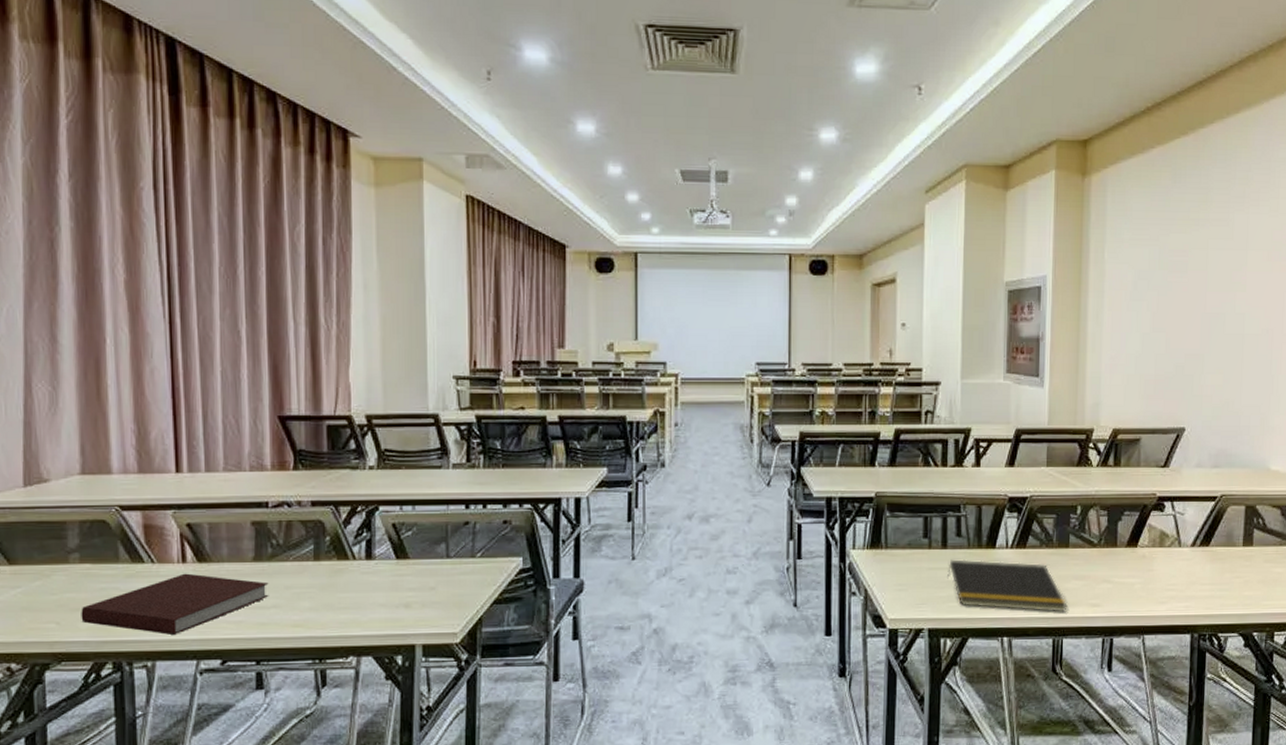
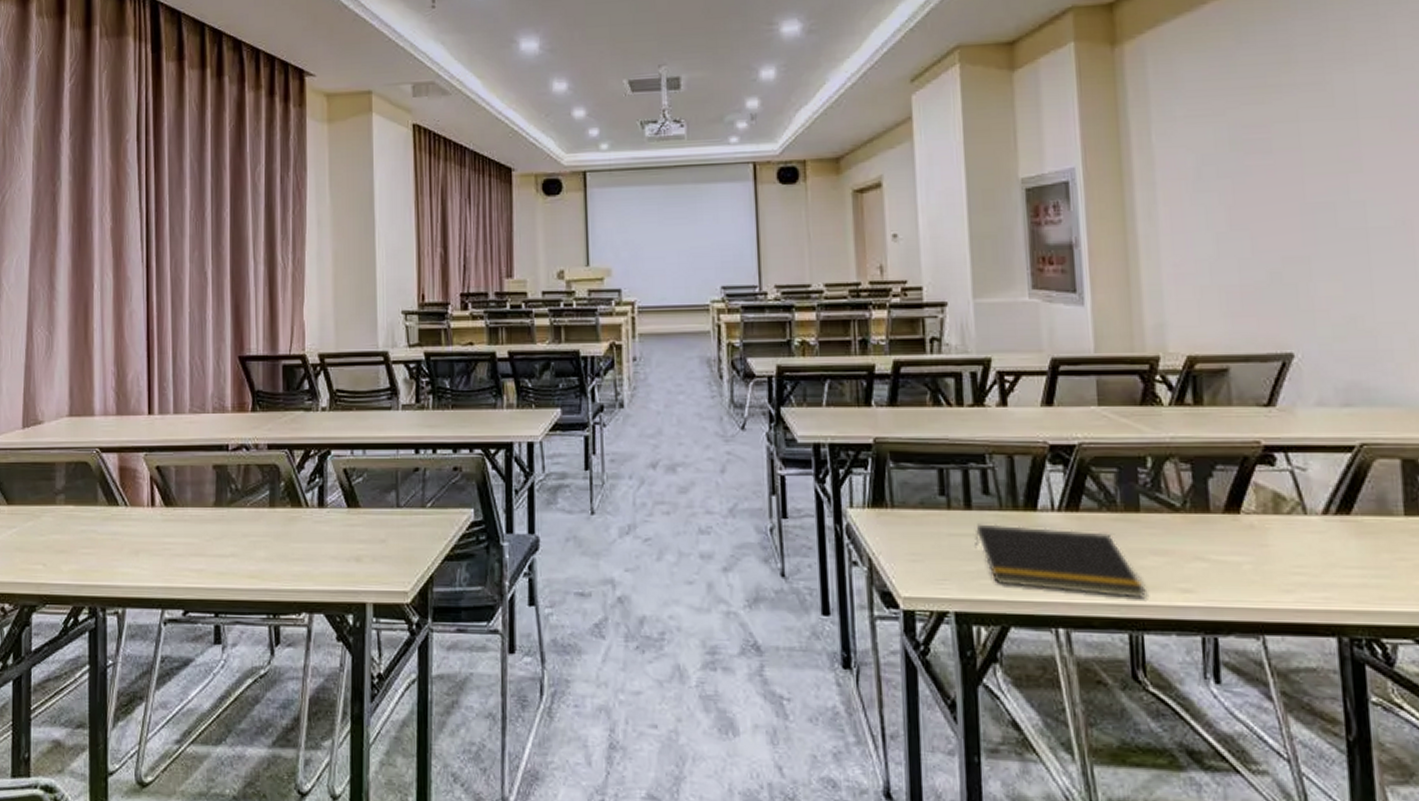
notebook: present [81,573,269,636] -> none [64,517,228,582]

